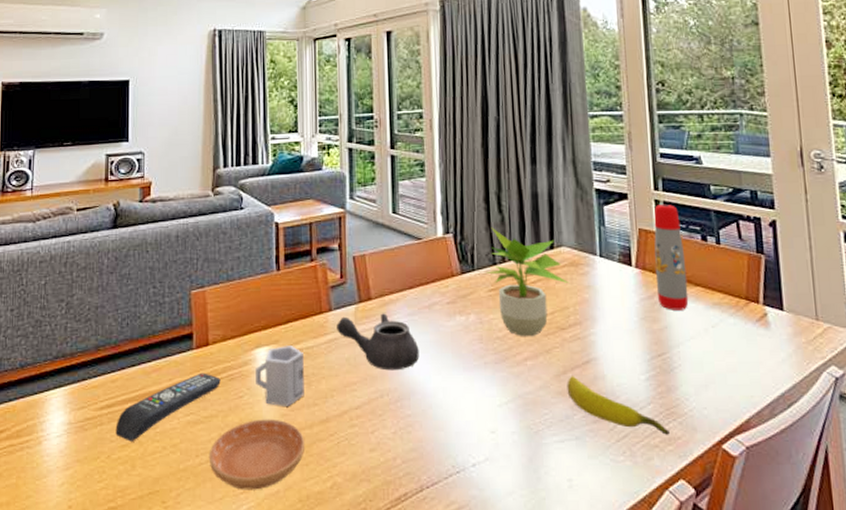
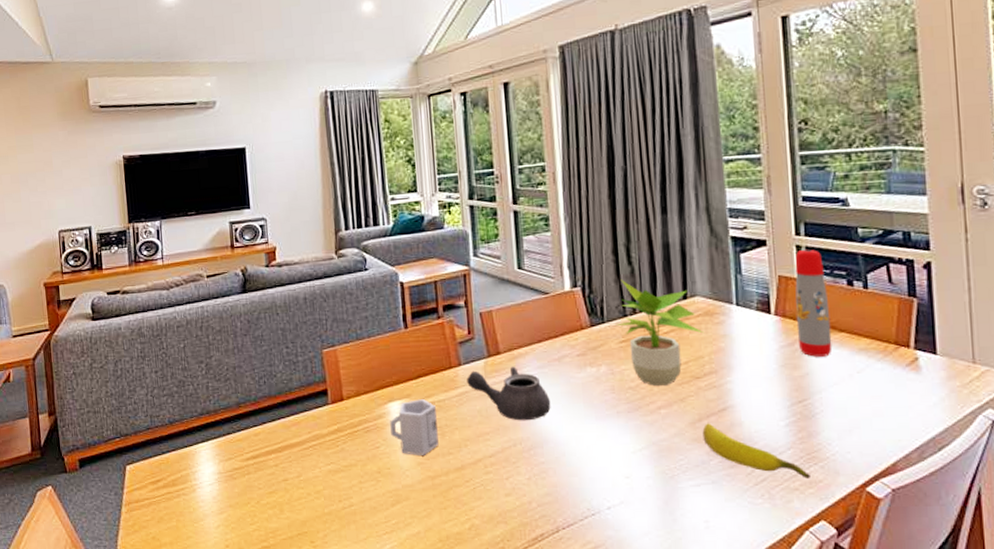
remote control: present [115,372,221,442] -> none [262,426,357,489]
saucer: present [208,419,304,490] -> none [351,467,442,531]

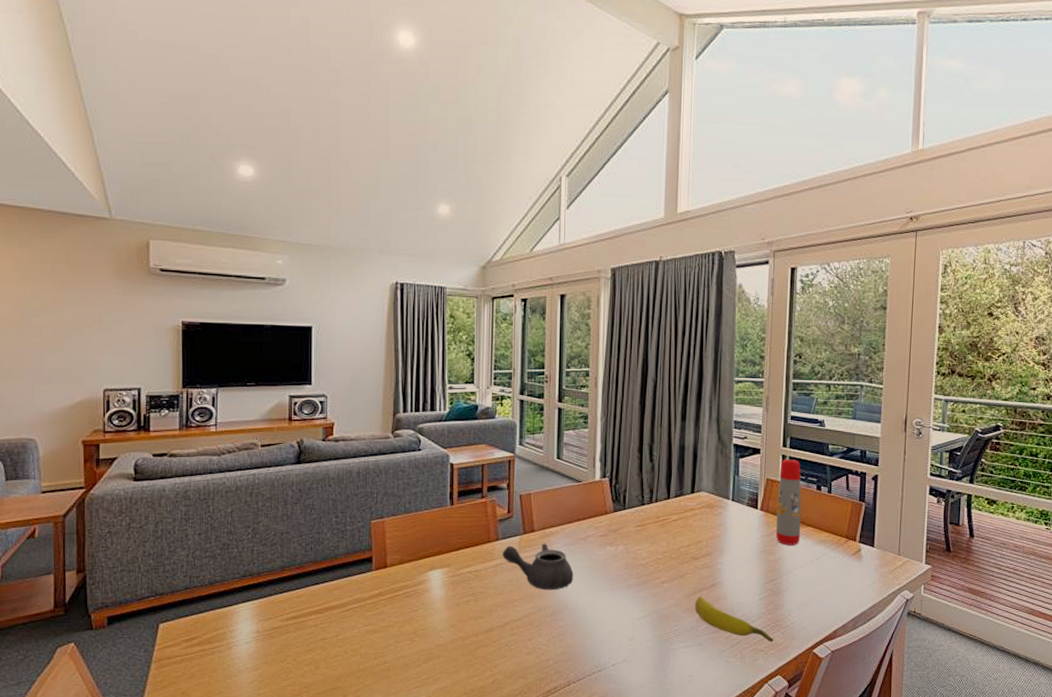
cup: present [390,399,439,455] -> none [429,569,472,618]
potted plant: present [615,279,703,386] -> none [634,474,704,564]

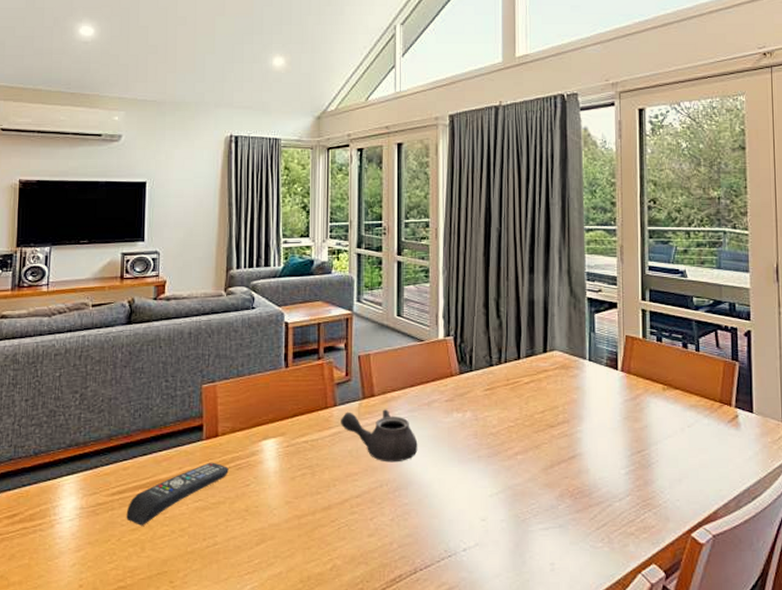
remote control: none [301,590,397,647] -> present [126,462,229,526]
banana: present [695,596,773,642] -> none [553,469,645,524]
water bottle: present [775,458,802,545] -> none [639,313,668,411]

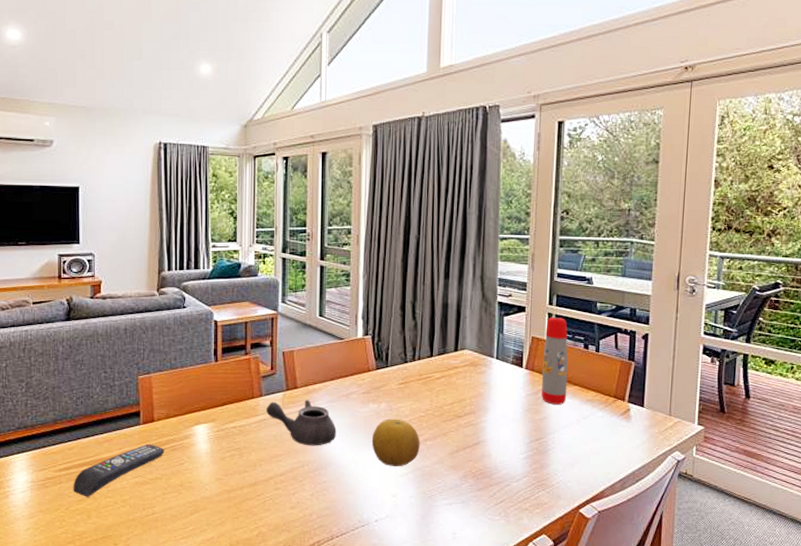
fruit: none [457,430,510,486] -> present [371,419,420,467]
water bottle: none [639,313,668,411] -> present [541,316,568,405]

